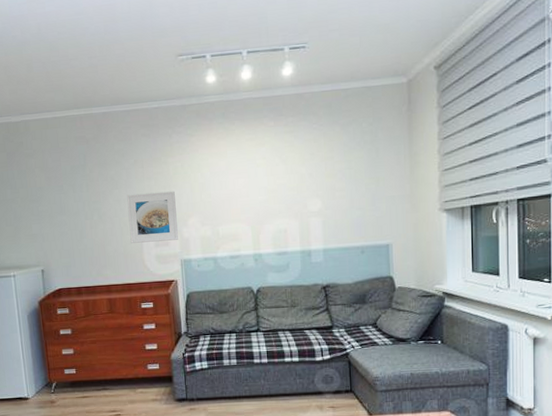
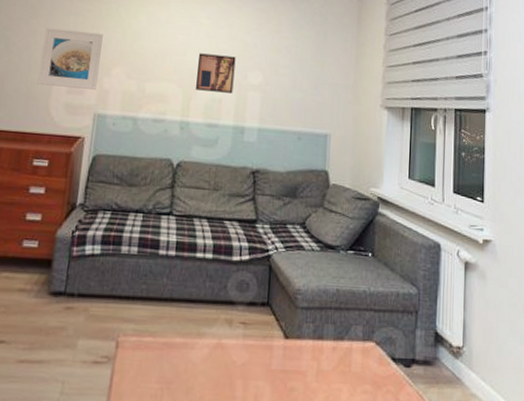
wall art: none [260,189,296,225] -> present [195,53,236,93]

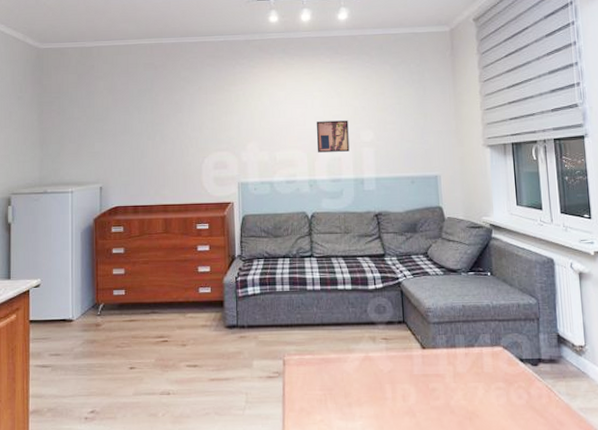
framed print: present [37,27,103,90] -> none [189,117,237,165]

